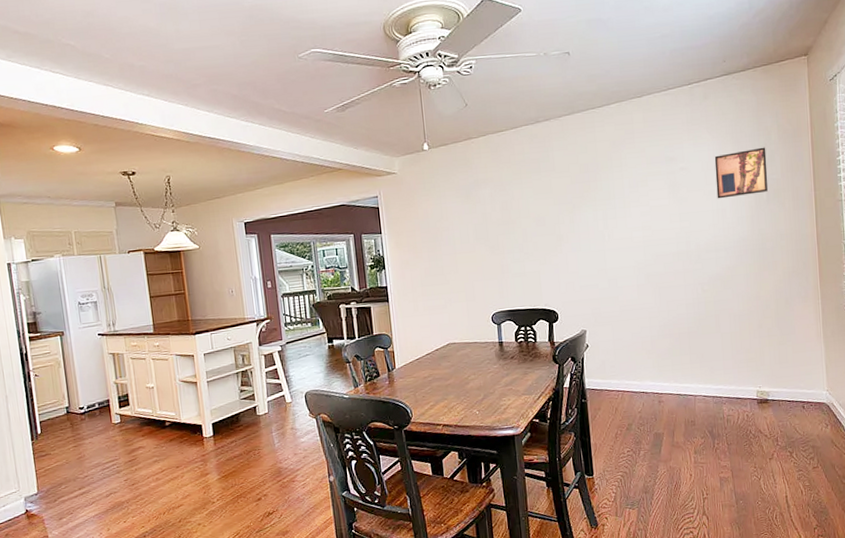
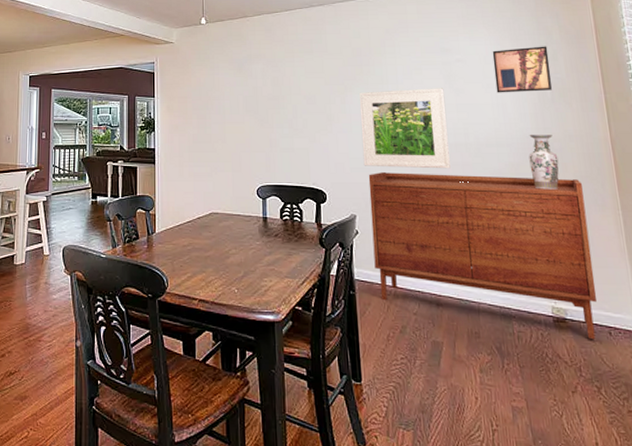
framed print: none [588,198,673,283] -> present [360,88,451,169]
sideboard: none [597,275,795,415] -> present [368,171,597,340]
vase: none [744,235,770,288] -> present [529,134,559,190]

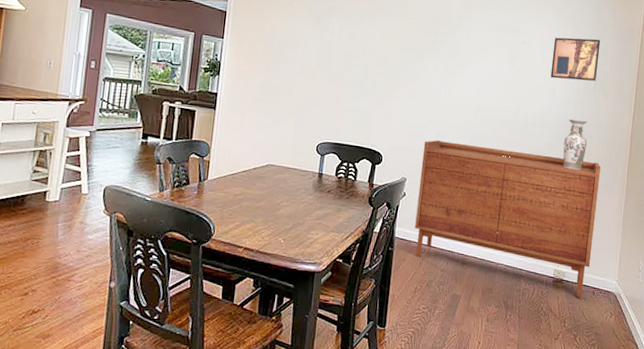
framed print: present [360,88,451,169] -> none [421,61,506,143]

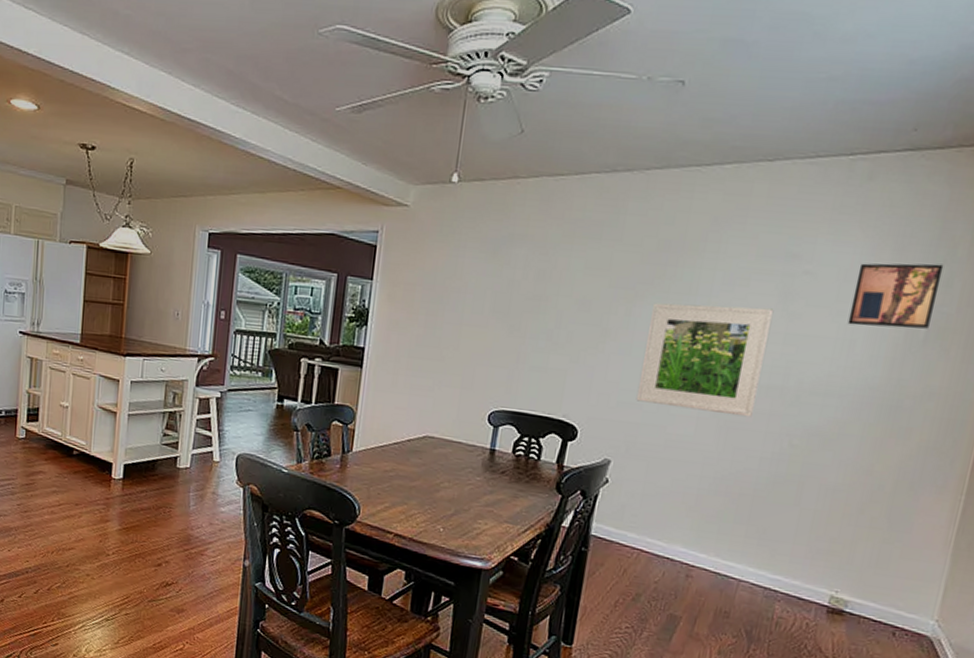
sideboard: present [415,139,601,298] -> none [618,410,924,639]
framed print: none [421,61,506,143] -> present [636,303,774,418]
vase: present [563,119,587,170] -> none [858,384,907,460]

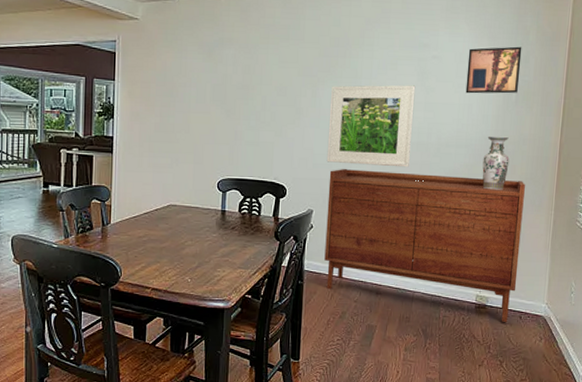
sideboard: none [618,410,924,639] -> present [324,168,525,323]
vase: none [858,384,907,460] -> present [482,136,510,190]

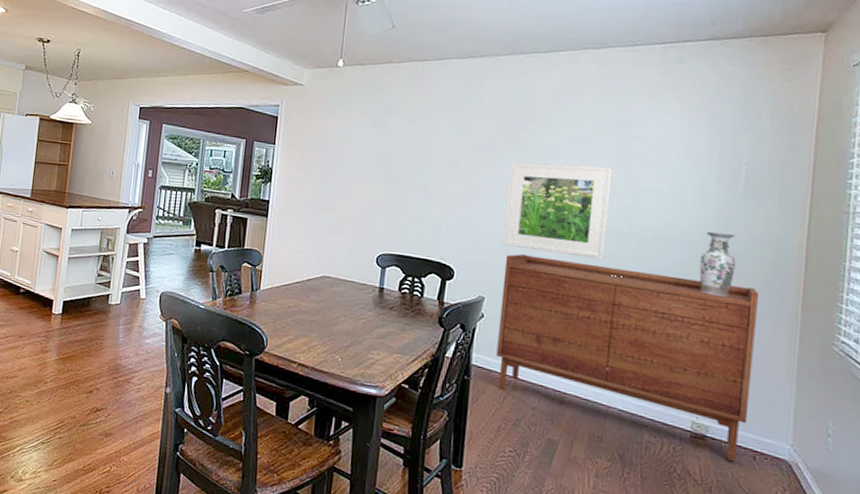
wall art: present [465,46,522,94] -> none [677,129,752,184]

